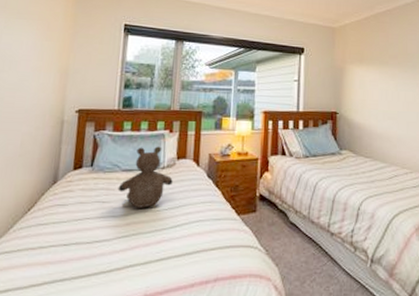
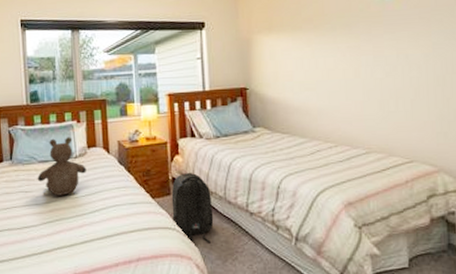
backpack: none [255,190,296,263] -> present [171,173,214,243]

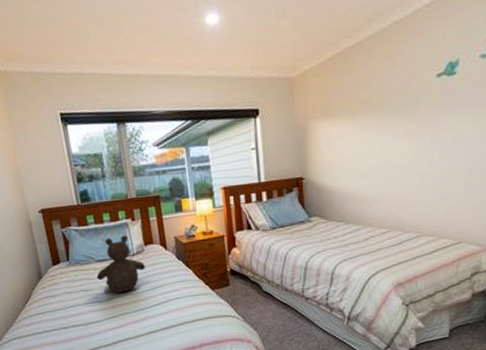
backpack: present [171,173,214,243] -> none [230,264,271,328]

